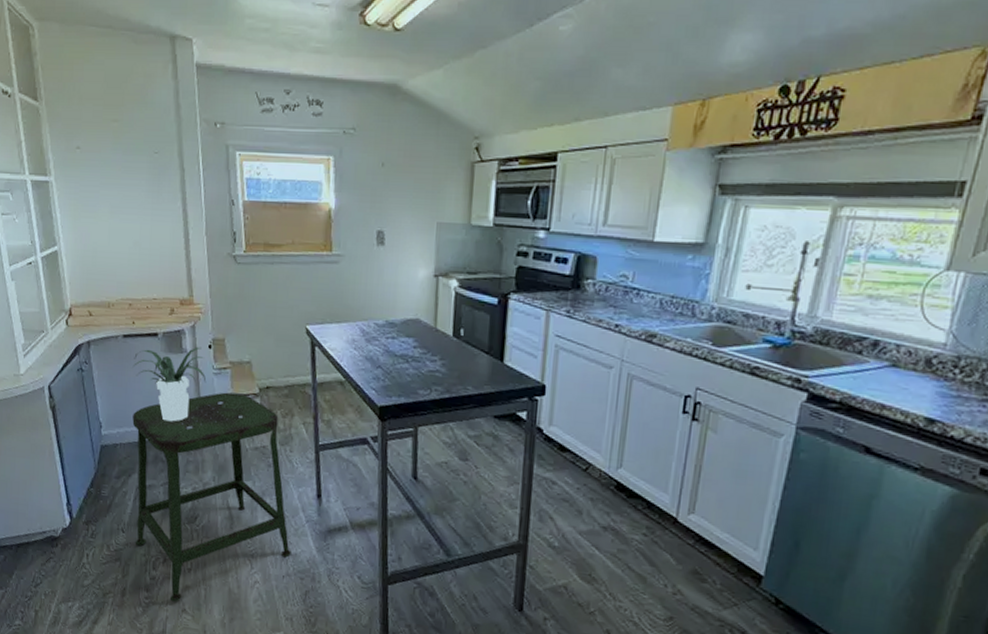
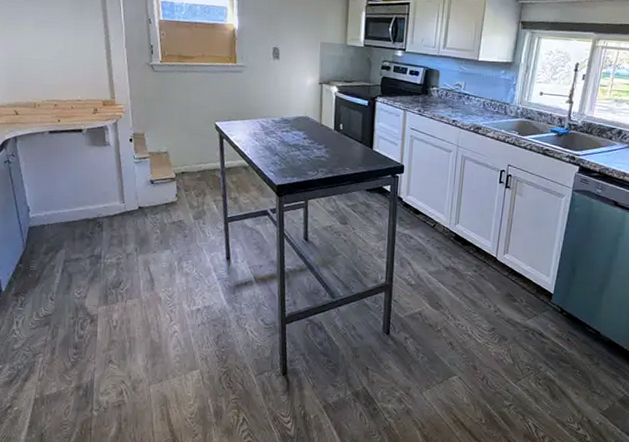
stool: present [132,392,291,602] -> none [59,177,205,355]
potted plant: present [134,346,207,422] -> none [60,140,128,204]

